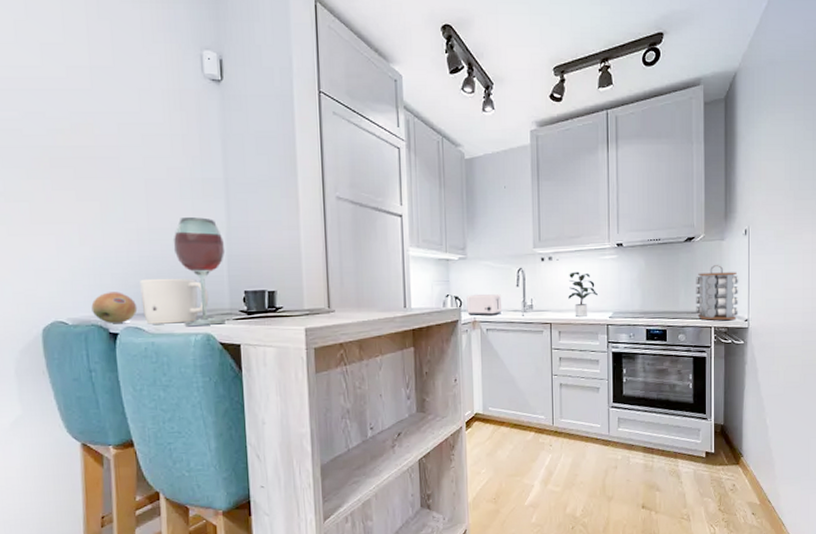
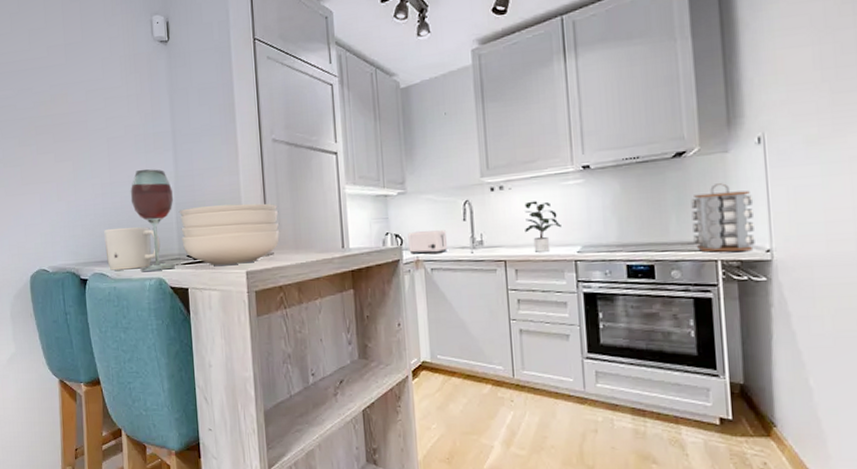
fruit: present [91,292,138,324] -> none [66,241,103,271]
bowl: none [230,259,342,322] -> present [178,203,280,266]

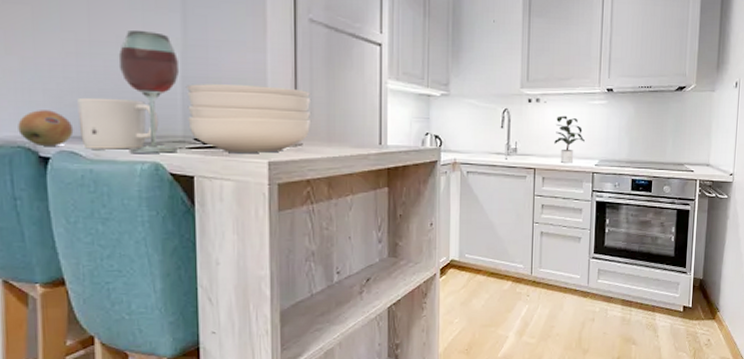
fruit: none [66,241,103,271] -> present [18,110,74,147]
toaster: present [408,230,448,254] -> none [447,133,485,158]
spice rack: present [691,182,755,253] -> none [681,115,727,174]

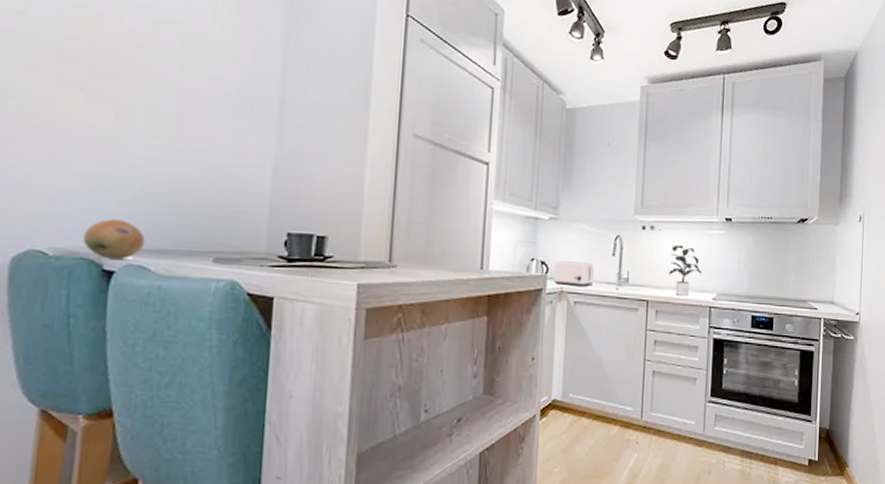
mug: present [77,97,159,150] -> none [152,207,241,266]
wineglass: present [118,29,180,153] -> none [203,138,270,271]
bowl: present [185,84,312,153] -> none [273,197,410,274]
toaster: none [447,133,485,158] -> present [553,260,595,287]

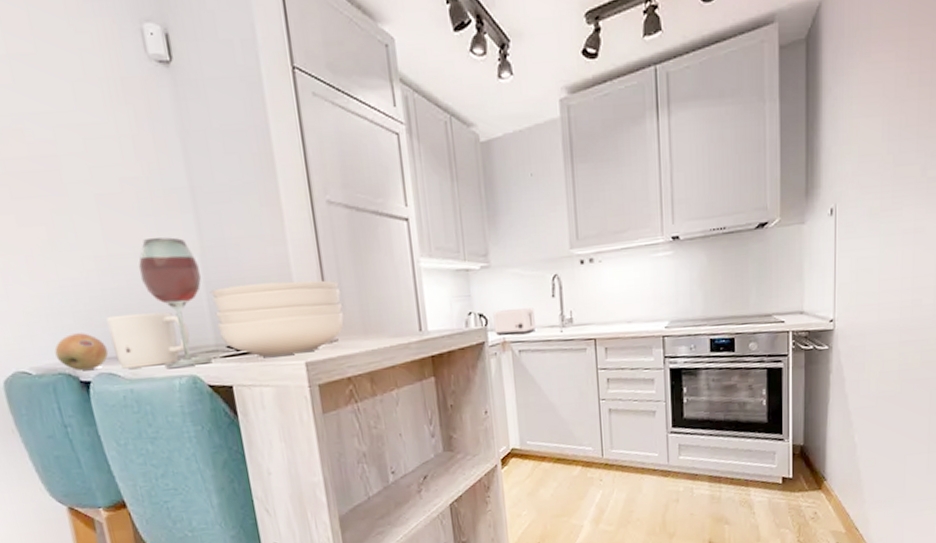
mug: none [152,207,241,266] -> present [106,312,190,369]
wineglass: none [203,138,270,271] -> present [138,237,212,368]
bowl: none [273,197,410,274] -> present [210,280,344,357]
potted plant: present [669,245,701,296] -> none [615,274,650,329]

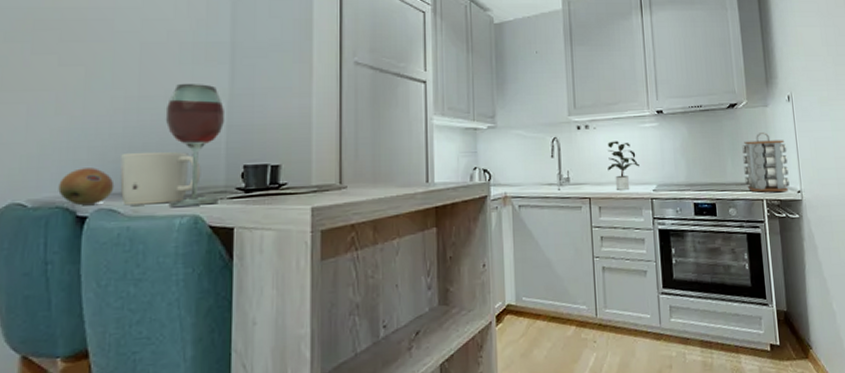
bowl: present [210,280,344,357] -> none [230,129,357,200]
toaster: present [493,308,537,336] -> none [496,165,536,191]
potted plant: none [615,274,650,329] -> present [607,141,639,190]
spice rack: none [769,254,823,324] -> present [742,131,790,193]

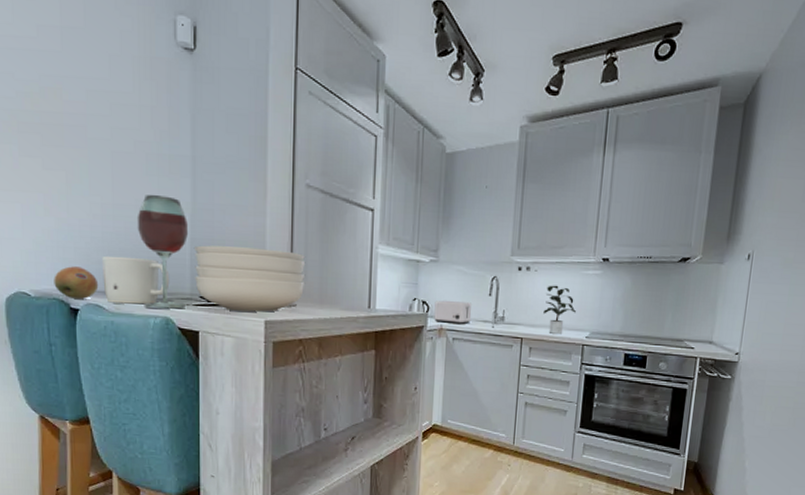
bowl: none [230,129,357,200] -> present [193,245,306,312]
toaster: none [496,165,536,191] -> present [434,300,472,325]
spice rack: present [742,131,790,193] -> none [681,289,735,353]

